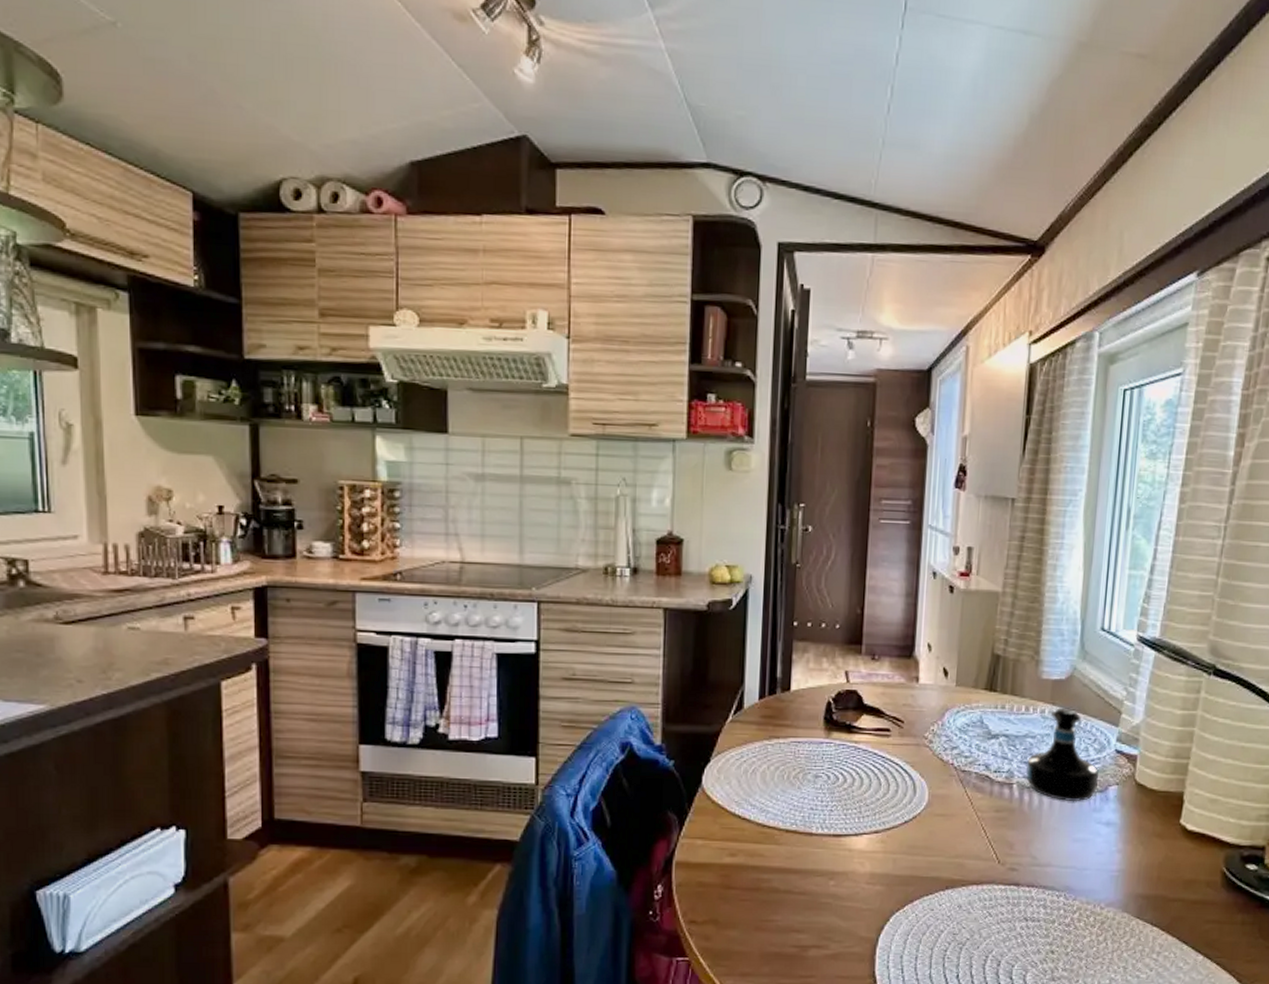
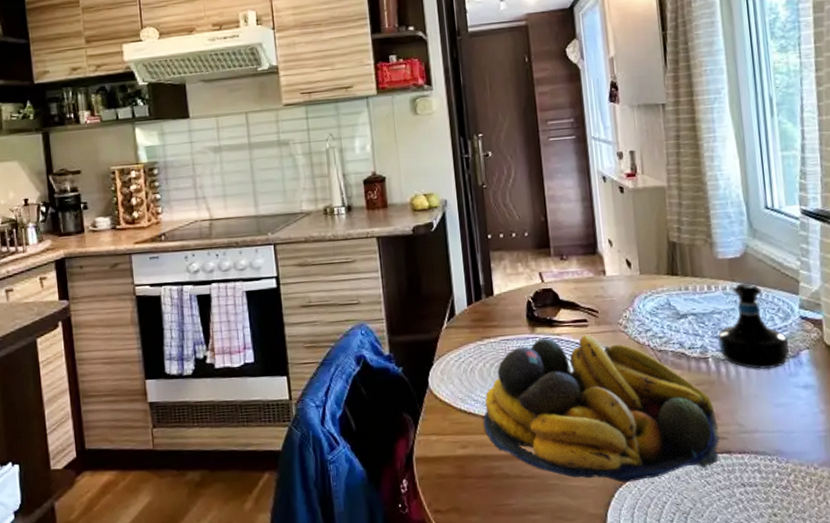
fruit bowl: none [757,745,1011,907] -> present [483,334,720,482]

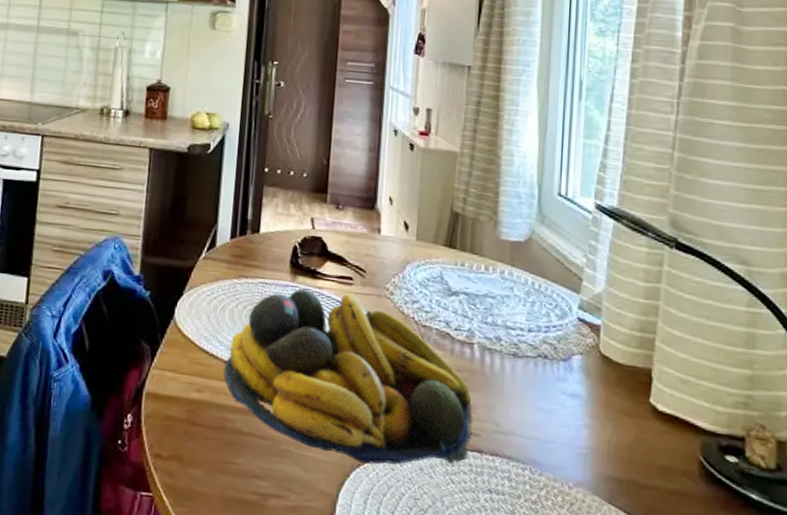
tequila bottle: present [717,282,789,370] -> none [486,269,561,369]

